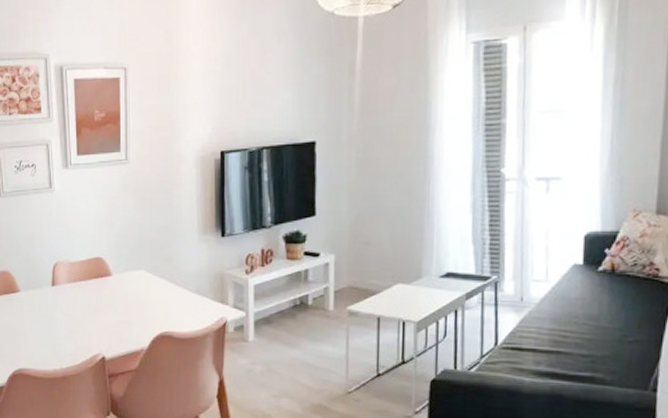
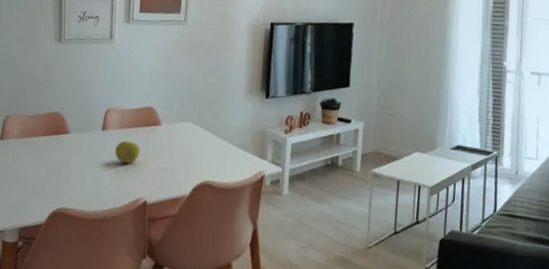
fruit: none [68,295,93,320] -> present [115,140,140,164]

